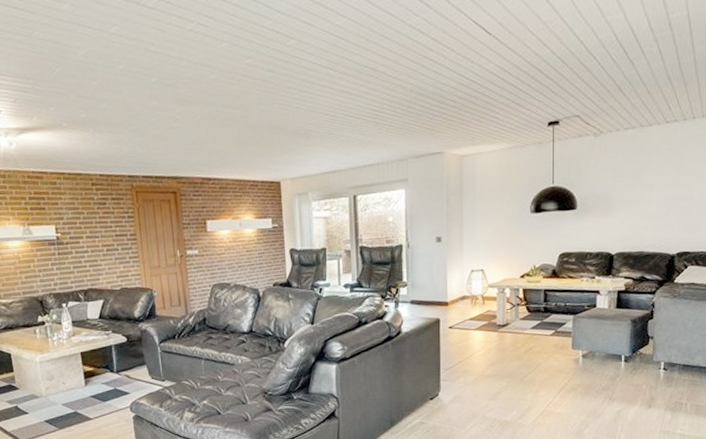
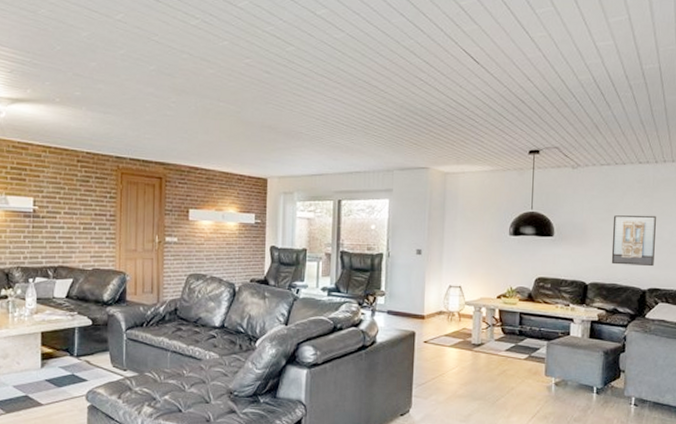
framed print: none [637,176,685,232] -> present [611,215,656,267]

